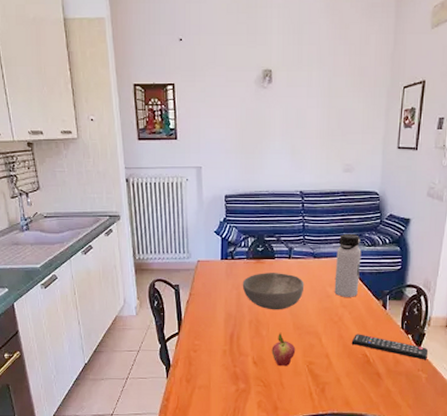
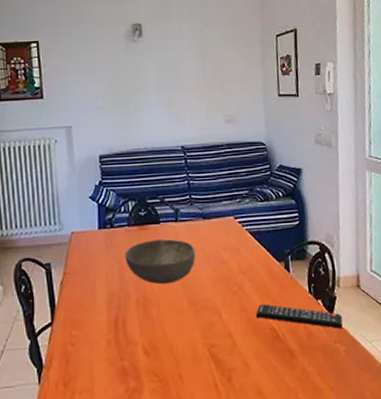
fruit: present [271,332,296,367] -> none [164,310,193,354]
water bottle: present [334,234,362,297] -> none [227,189,257,262]

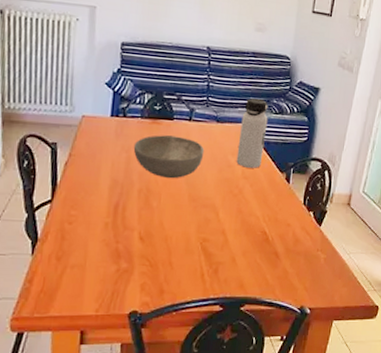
water bottle: none [227,189,257,262] -> present [236,98,268,168]
remote control: present [255,304,343,329] -> none [250,208,329,240]

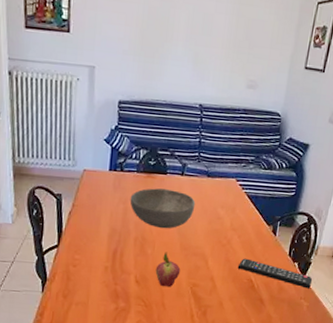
fruit: none [161,204,189,244] -> present [155,252,181,288]
water bottle: present [236,98,268,168] -> none [225,154,258,221]
remote control: none [250,208,329,240] -> present [237,258,313,289]

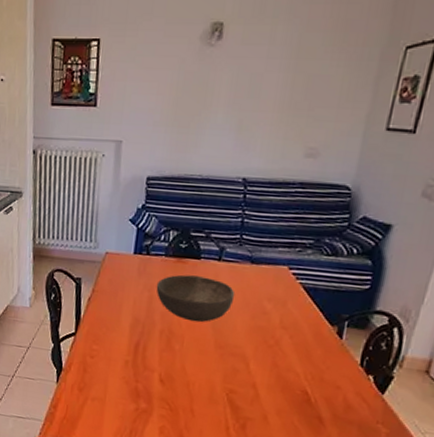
fruit: present [155,252,181,288] -> none [183,349,215,392]
remote control: present [237,258,313,289] -> none [288,364,396,411]

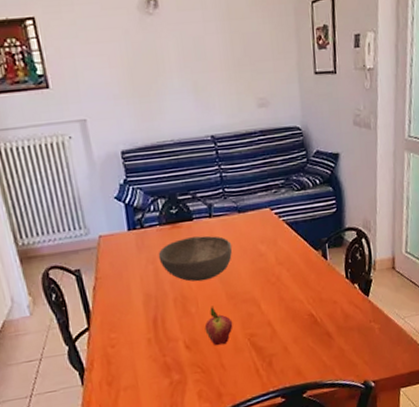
fruit: none [183,349,215,392] -> present [204,305,233,346]

